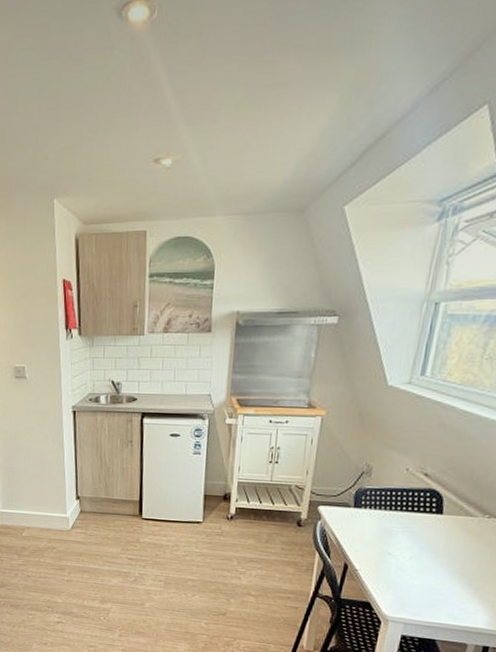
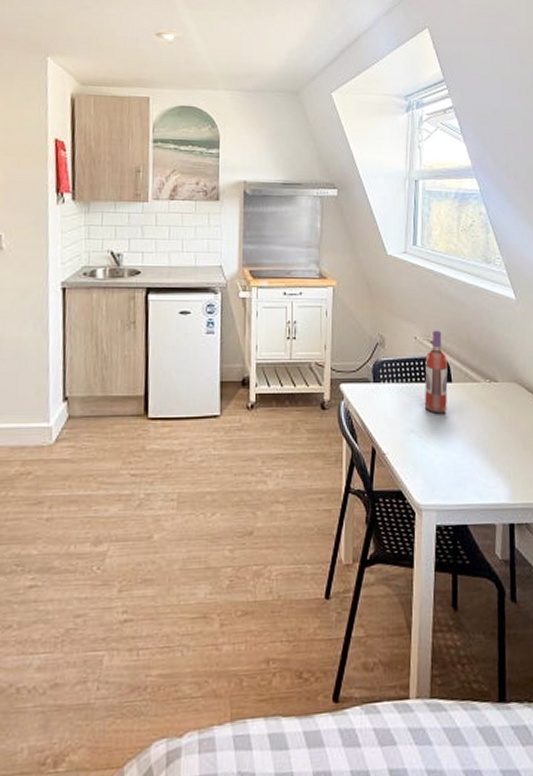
wine bottle: none [406,463,441,542] -> present [424,330,448,414]

